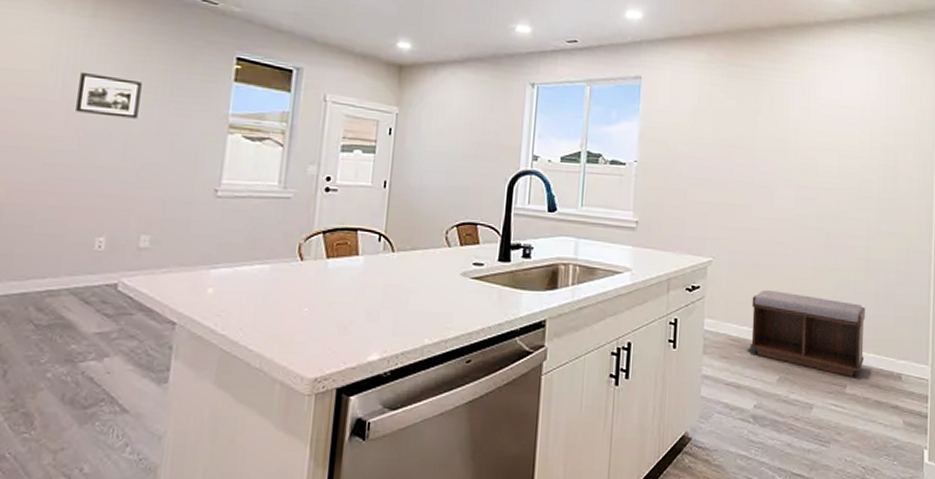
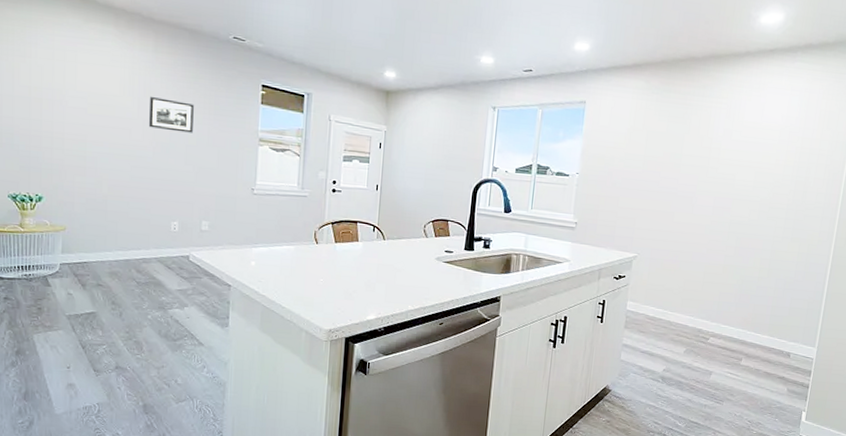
bench: present [750,290,865,377] -> none [663,281,765,353]

